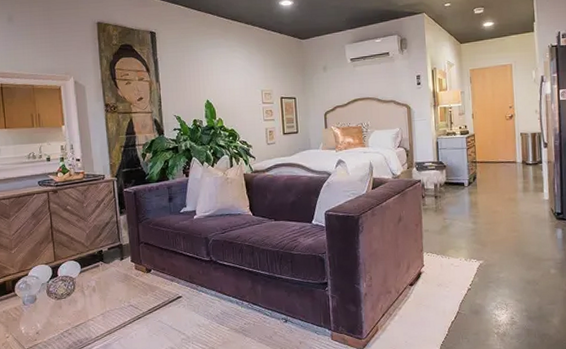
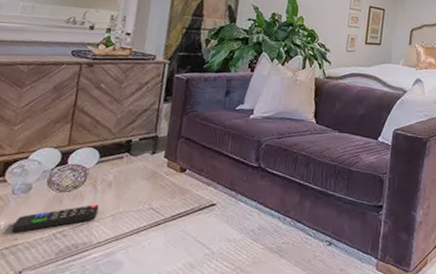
remote control: none [30,306,91,335] -> present [11,204,100,233]

